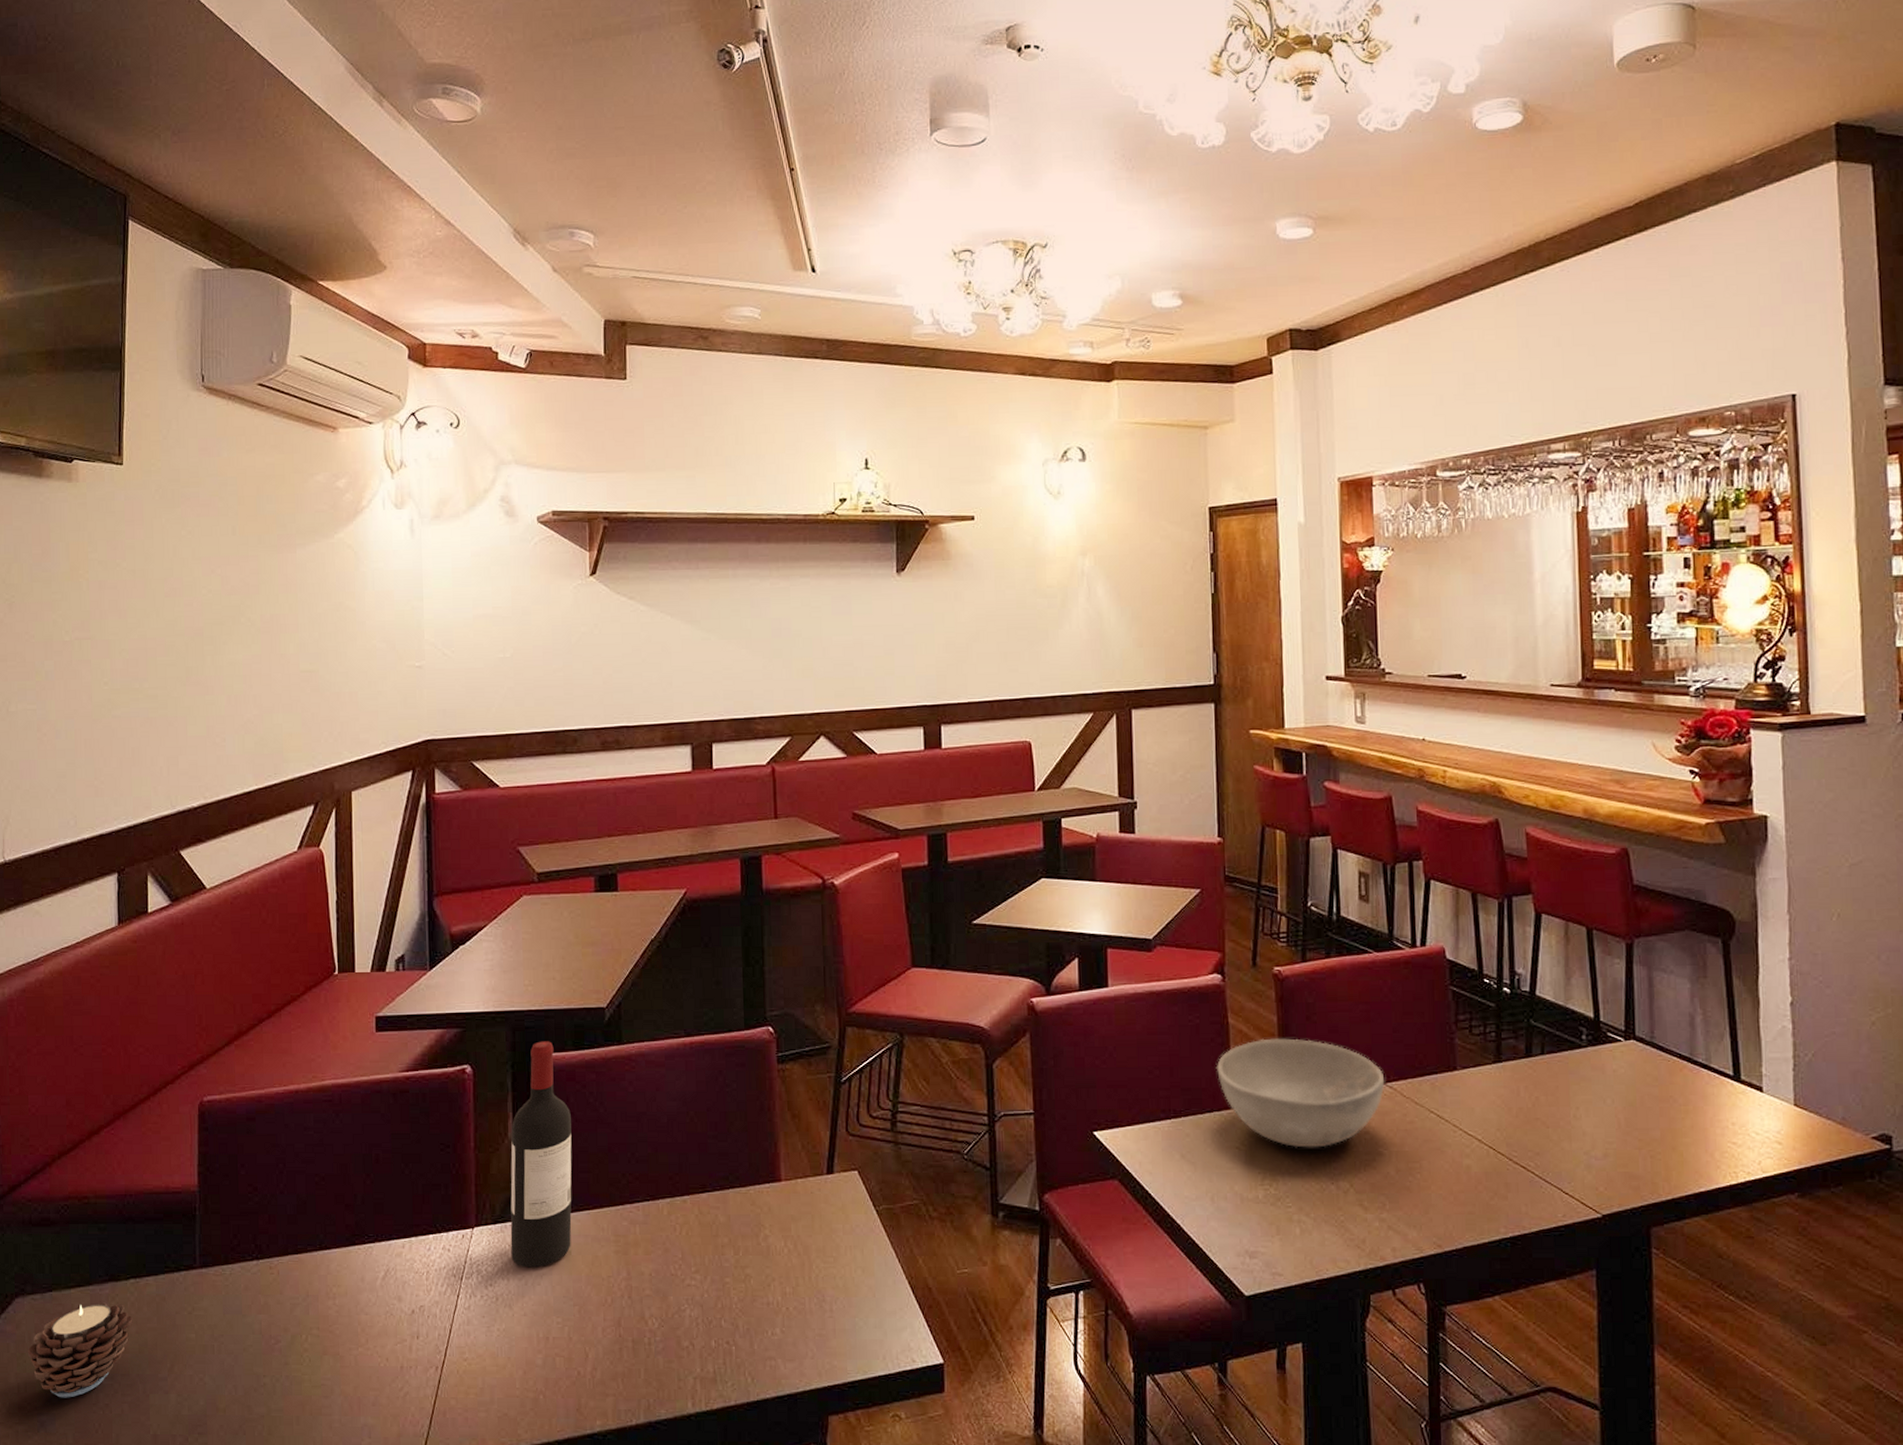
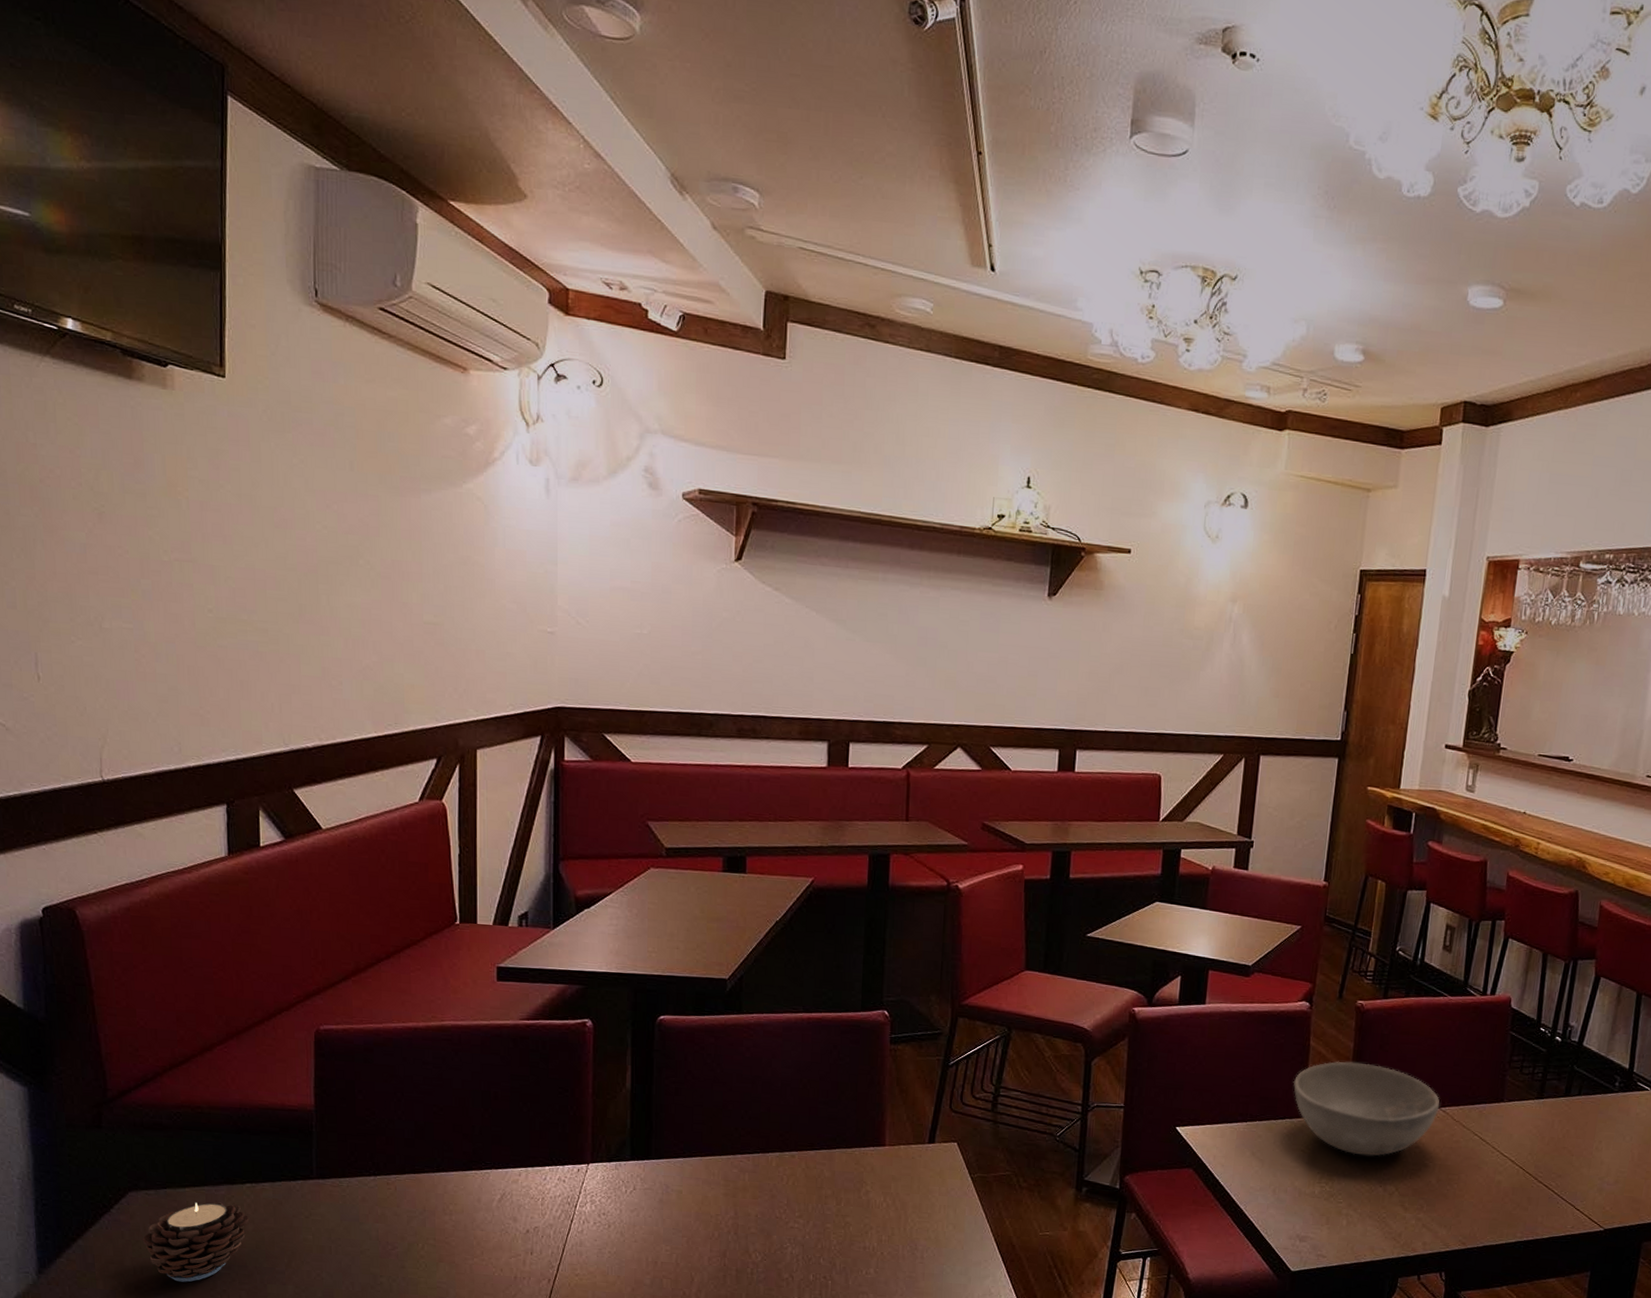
wine bottle: present [510,1041,572,1268] -> none [624,1004,688,1203]

